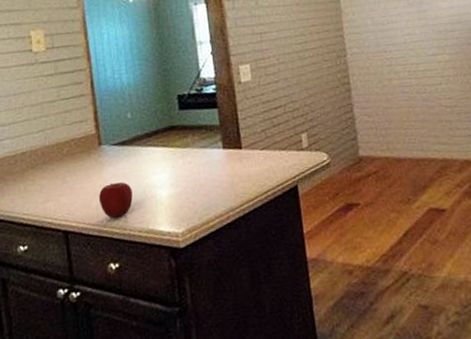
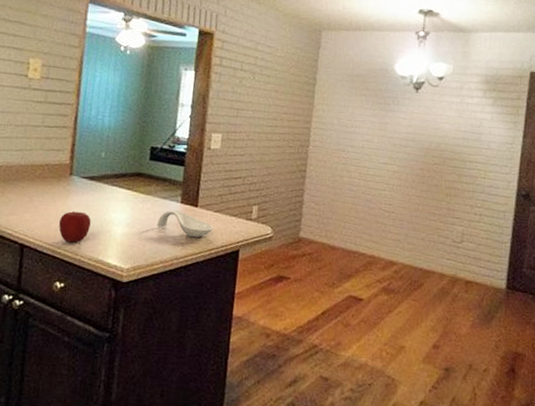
spoon rest: none [203,157,264,183] -> present [157,210,213,238]

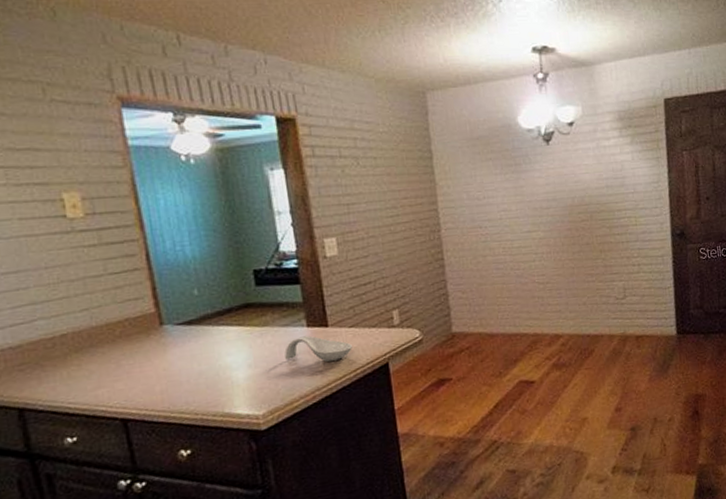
apple: present [59,211,91,243] -> none [163,364,205,403]

